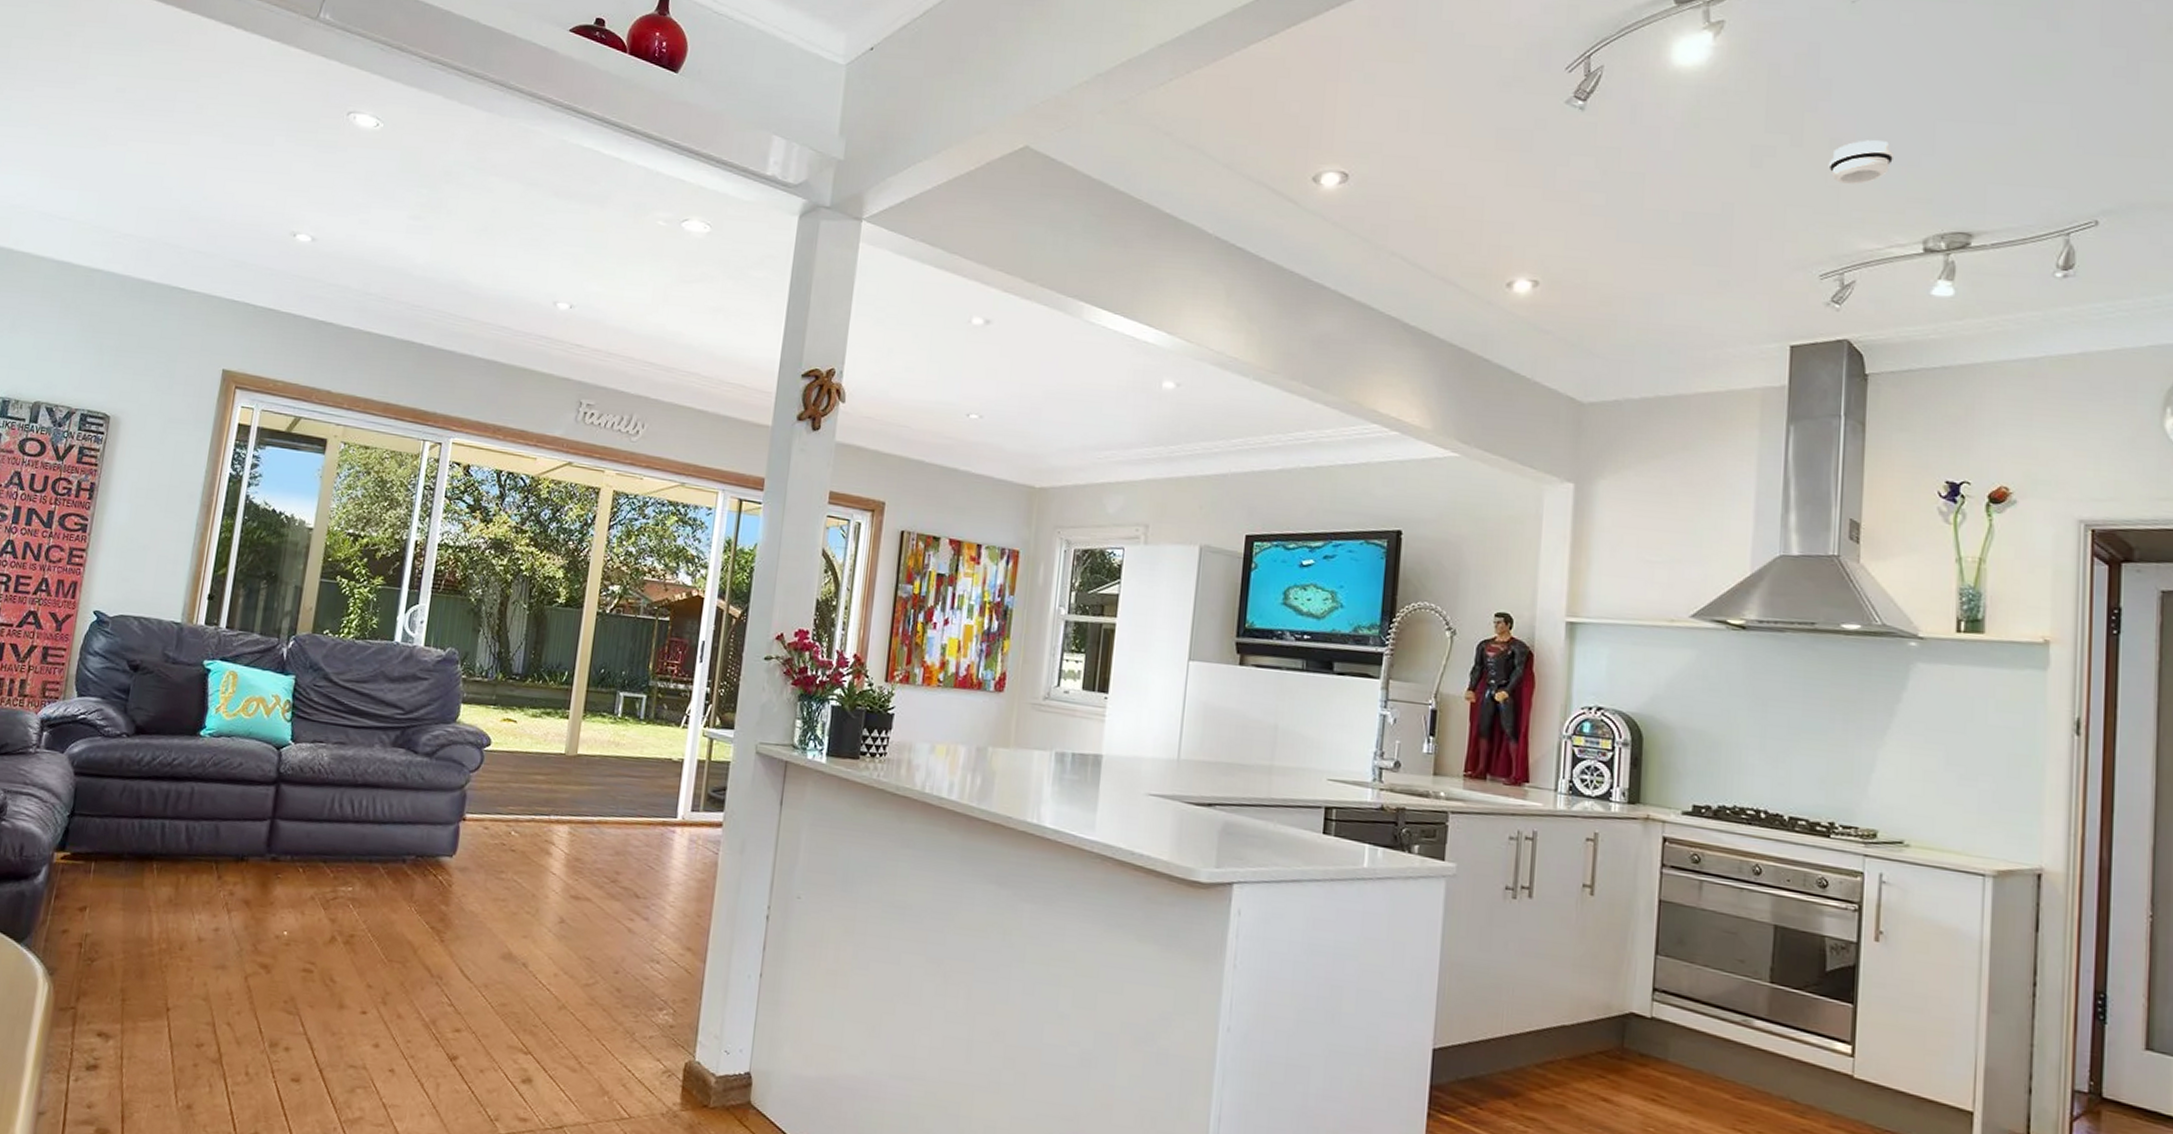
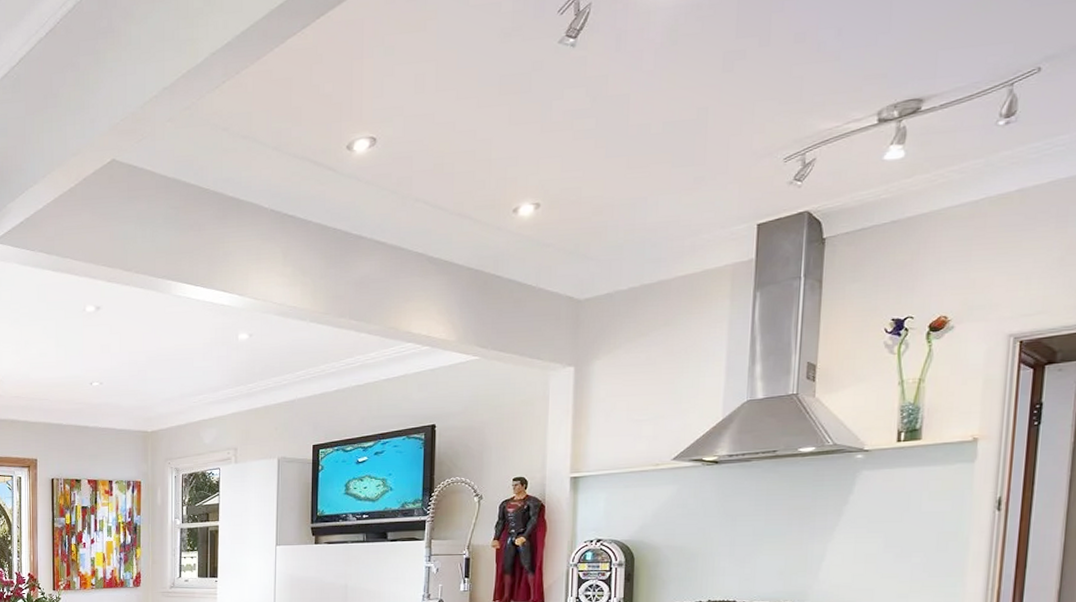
smoke detector: present [1828,140,1893,184] -> none [793,27,852,73]

